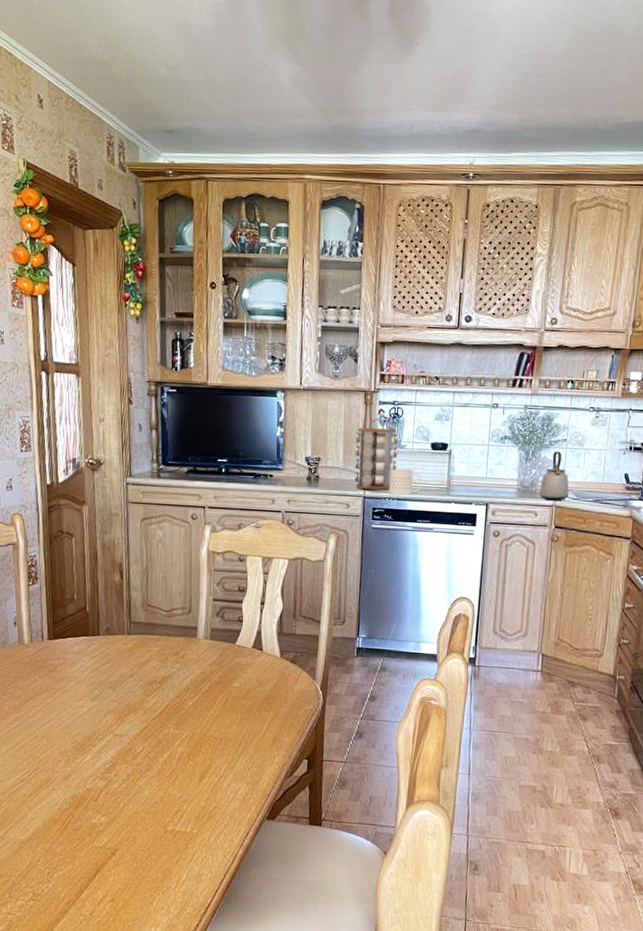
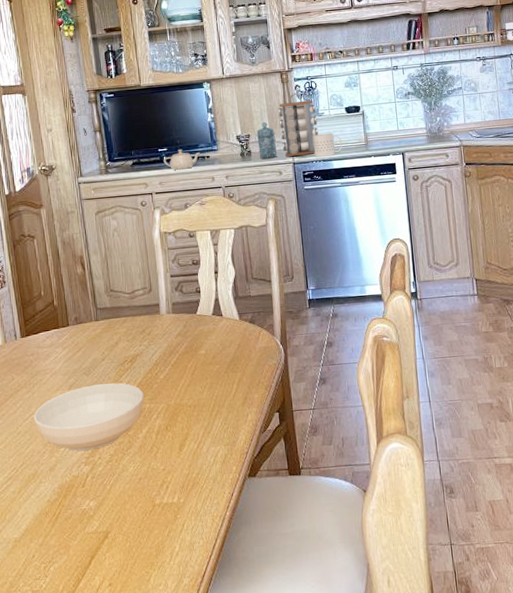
bowl: none [52,700,169,766] -> present [33,383,144,451]
teapot: none [221,462,264,487] -> present [163,149,201,171]
canister: none [327,445,348,488] -> present [256,121,278,160]
kettle: present [539,451,569,501] -> none [446,98,473,142]

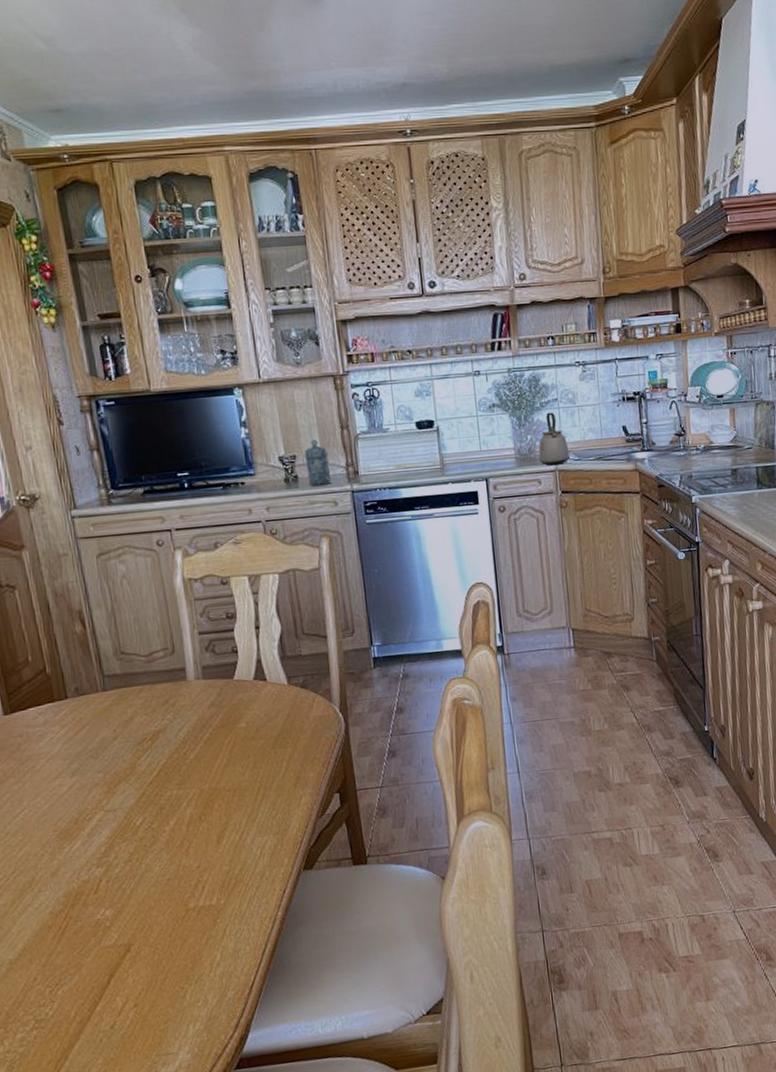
bowl: present [33,383,144,451] -> none [26,766,171,851]
teapot: present [163,149,201,171] -> none [184,473,233,501]
spice rack: present [278,92,319,157] -> none [331,402,383,484]
mug: present [312,133,342,158] -> none [375,453,412,485]
kettle: none [446,98,473,142] -> present [538,412,570,466]

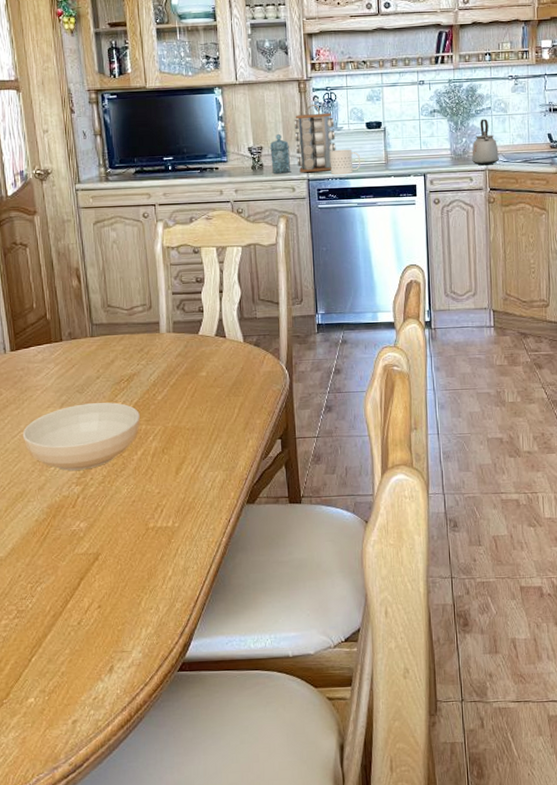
bowl: none [26,766,171,851] -> present [22,402,140,471]
spice rack: none [331,402,383,484] -> present [294,104,336,173]
mug: none [375,453,412,485] -> present [329,149,360,175]

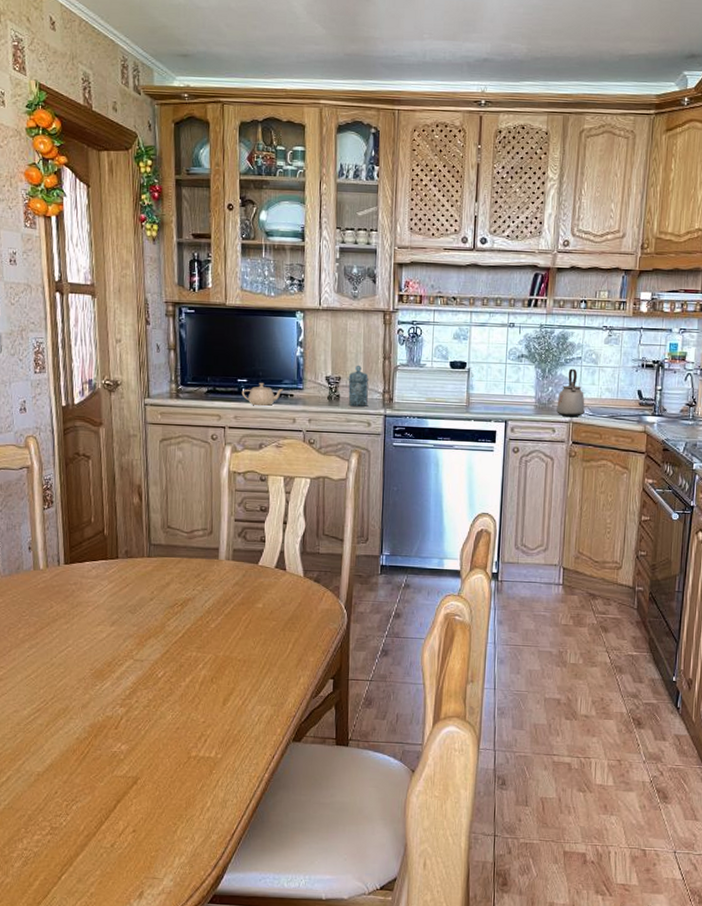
bowl: present [22,402,140,471] -> none [70,624,191,692]
teapot: none [168,158,209,182] -> present [241,382,284,407]
spice rack: present [294,104,336,173] -> none [375,337,417,410]
mug: present [329,149,360,175] -> none [408,387,441,414]

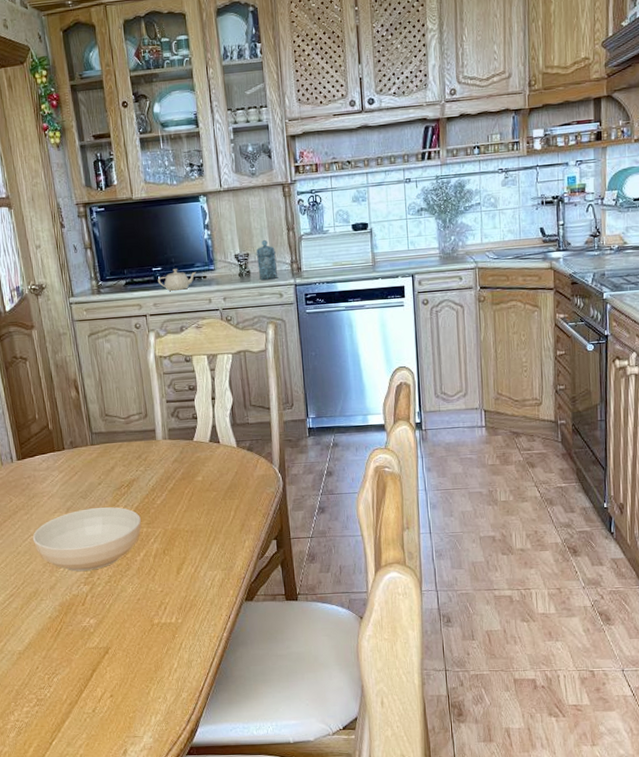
bowl: none [70,624,191,692] -> present [32,507,142,571]
kettle: present [557,368,585,417] -> none [461,215,489,264]

